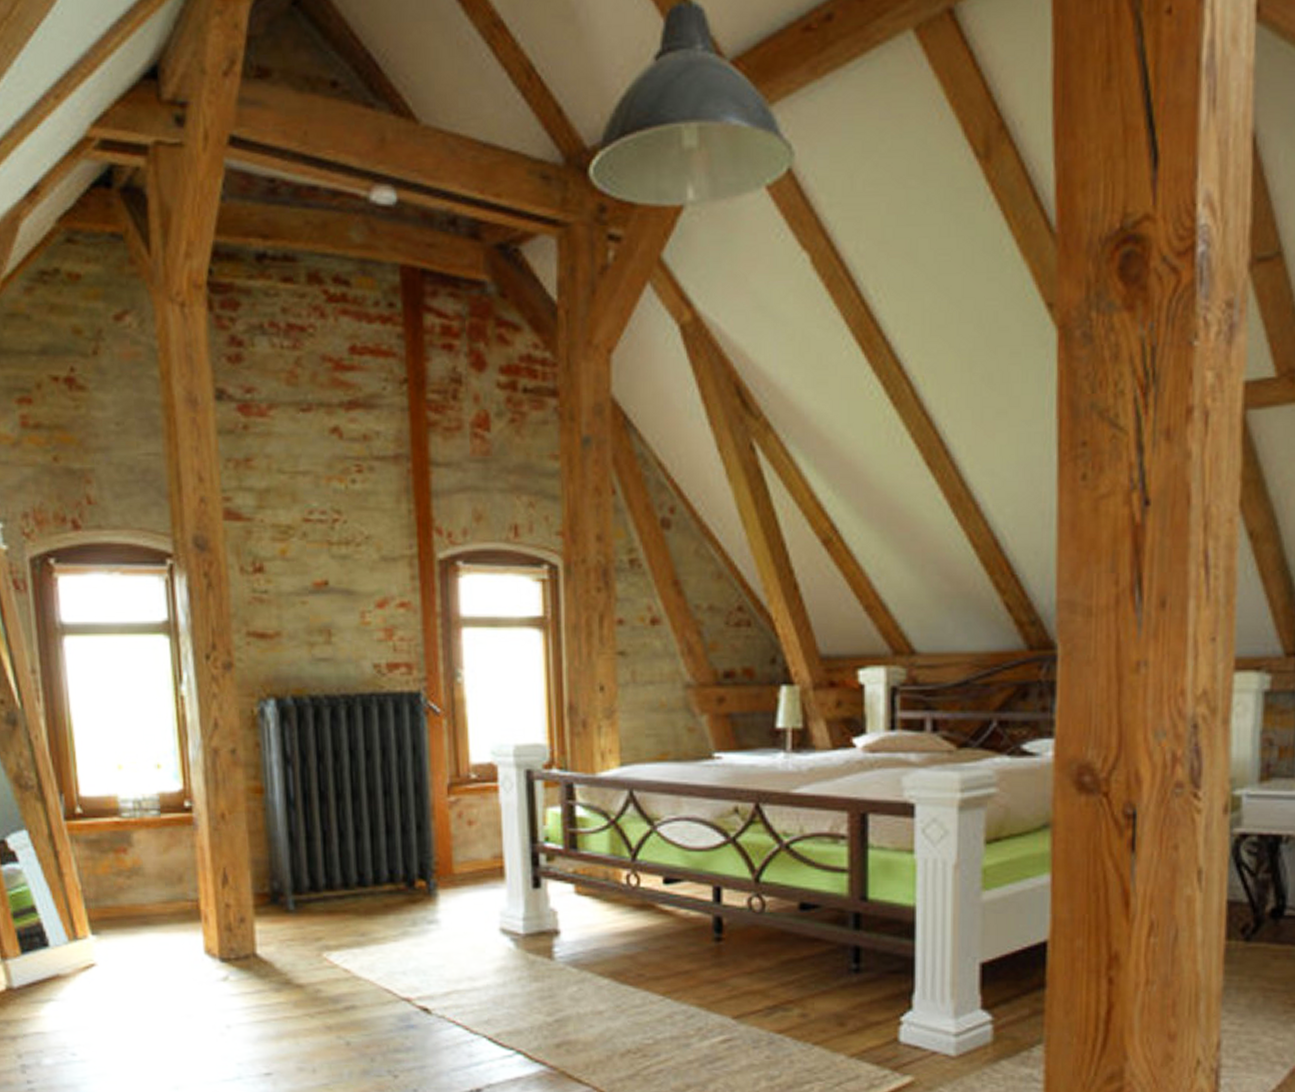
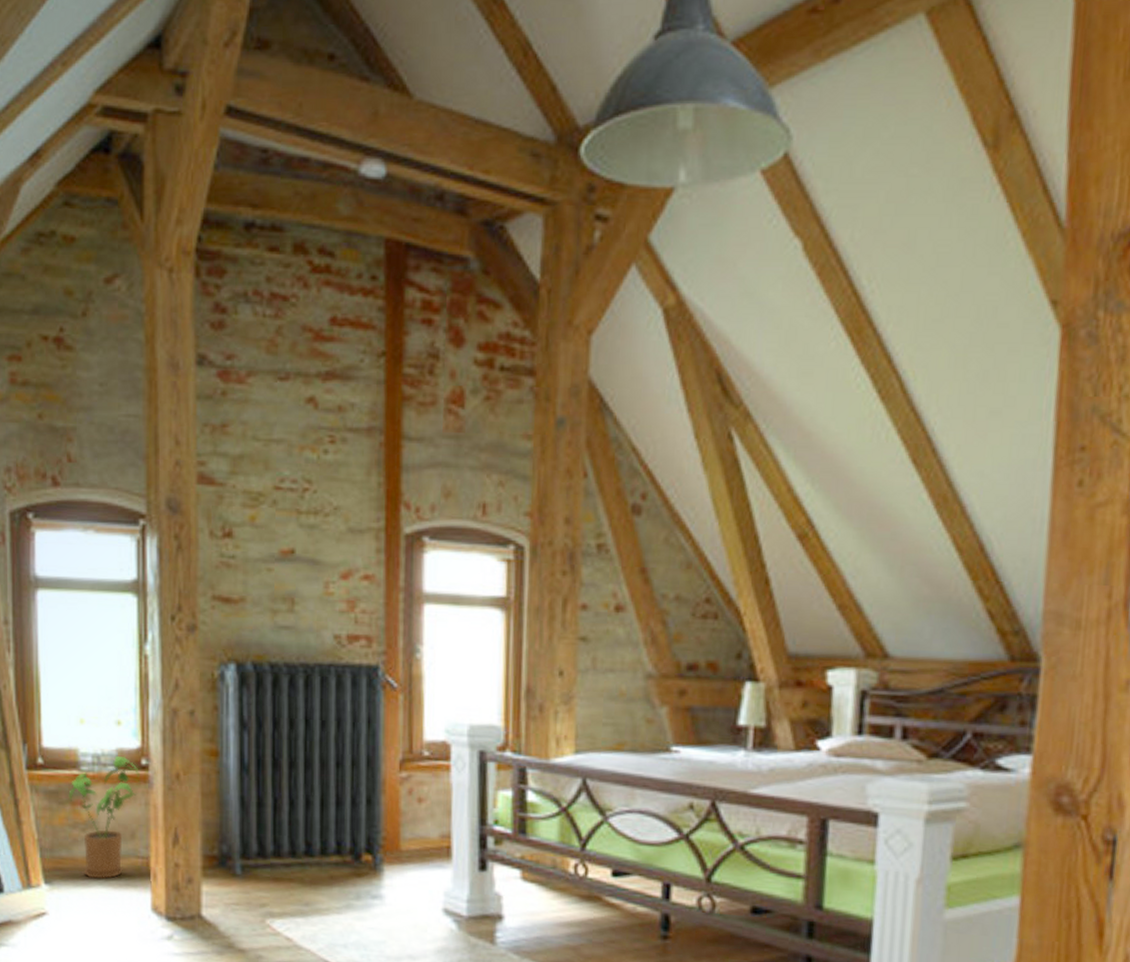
house plant: none [110,799,183,926] -> present [68,756,139,880]

